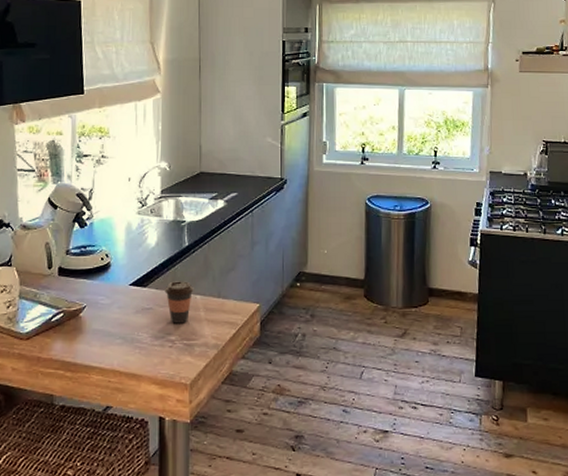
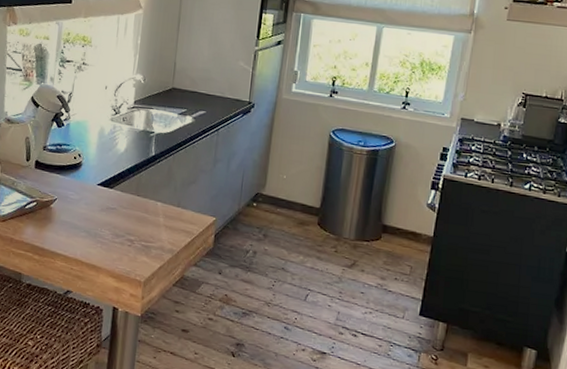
coffee cup: present [165,281,194,323] -> none [129,186,156,226]

